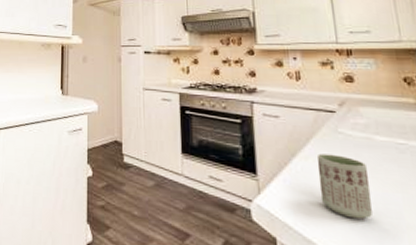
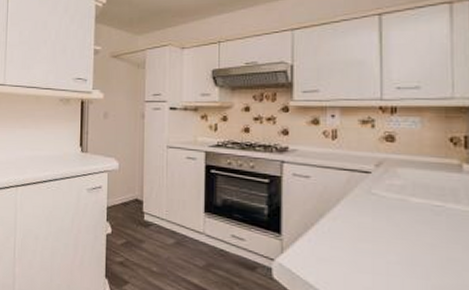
cup: present [317,153,372,220] -> none [345,214,399,280]

